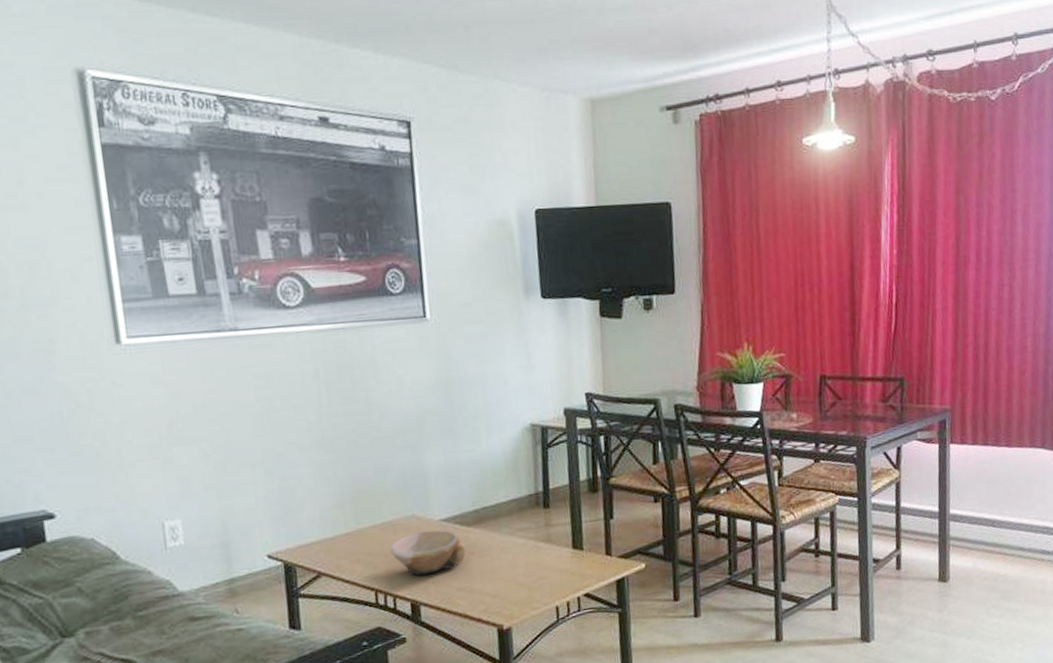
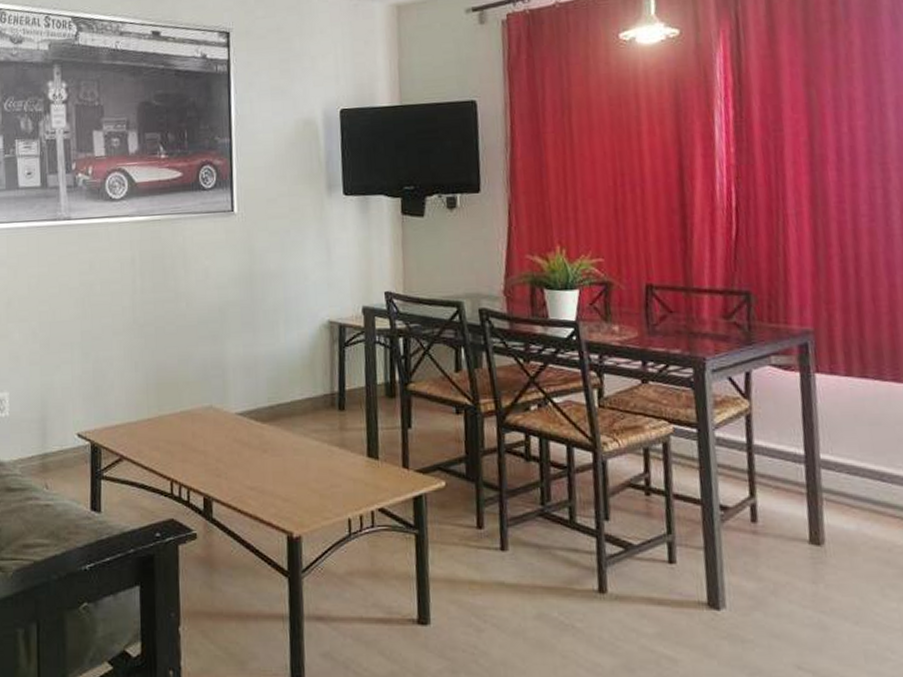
bowl: present [389,530,466,576] -> none [186,424,259,470]

